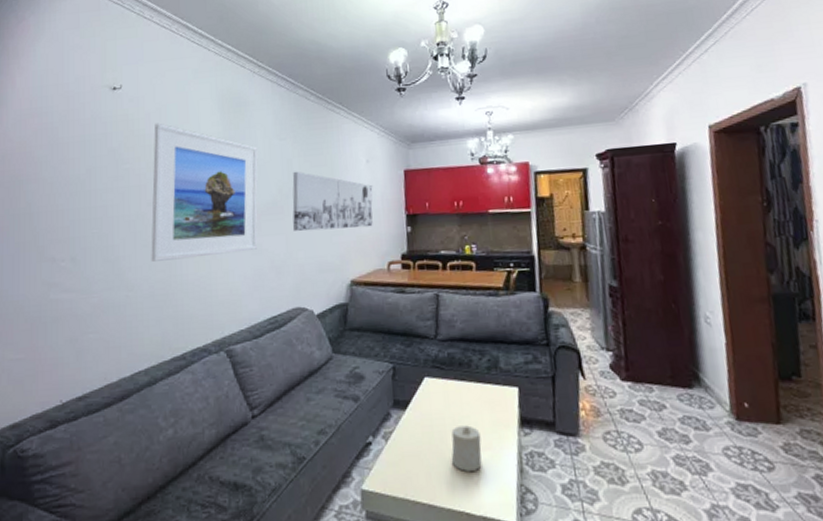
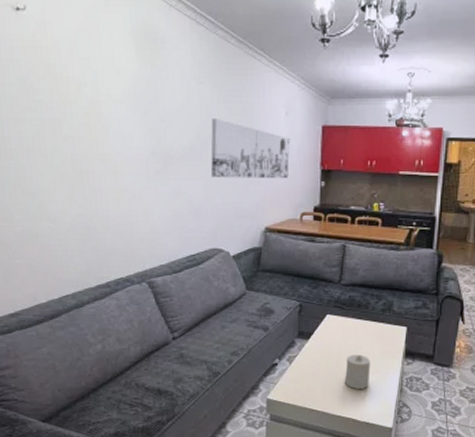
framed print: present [151,123,258,262] -> none [65,53,176,196]

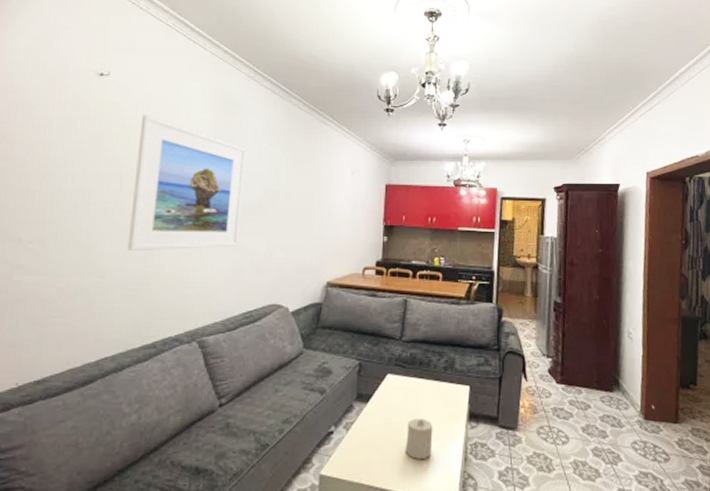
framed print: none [65,53,176,196] -> present [127,114,247,250]
wall art: present [210,117,291,179] -> none [276,175,355,234]

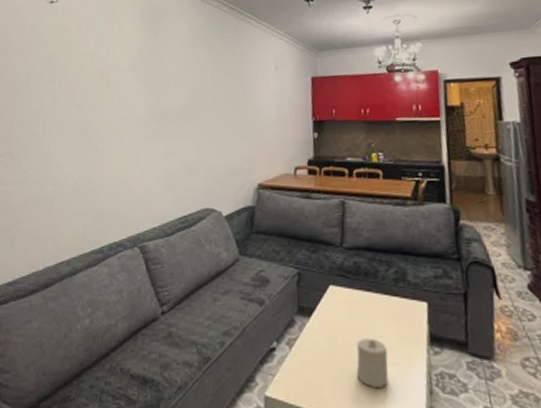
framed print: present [127,114,247,250] -> none [76,32,174,159]

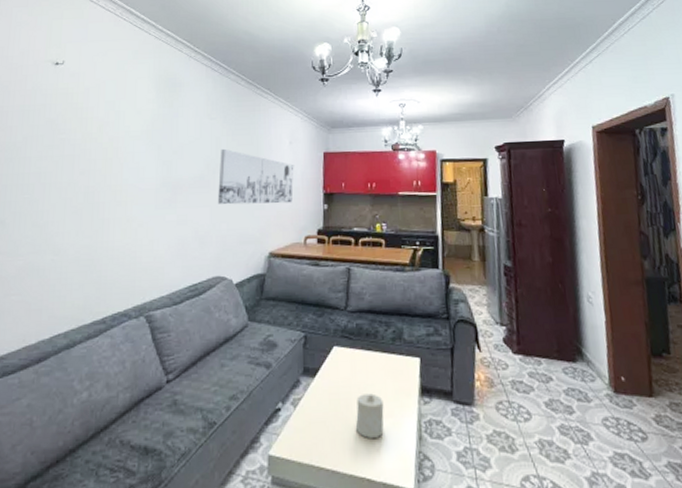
wall art: none [204,77,281,135] -> present [218,148,294,205]

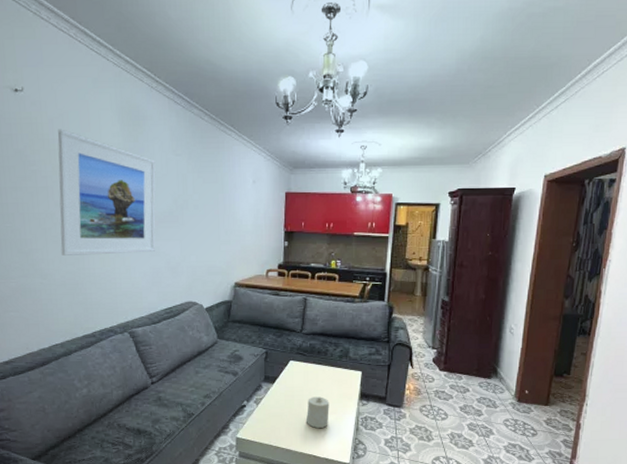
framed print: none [79,97,189,228] -> present [57,129,156,256]
wall art: present [218,148,294,205] -> none [186,185,257,240]

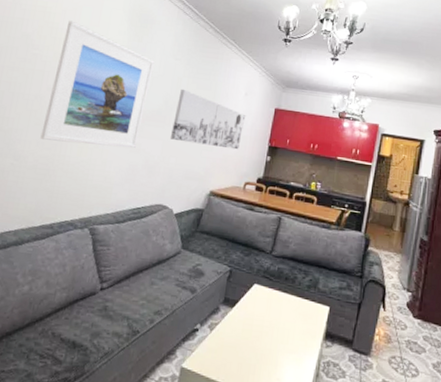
wall art: none [186,185,257,240] -> present [171,89,246,150]
candle: present [305,396,329,428] -> none [261,329,291,369]

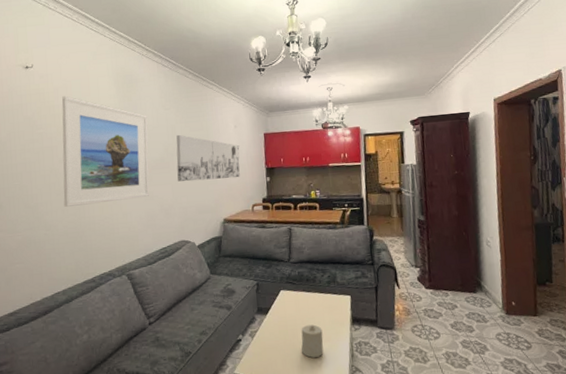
candle: none [261,329,291,369] -> present [301,324,324,358]

